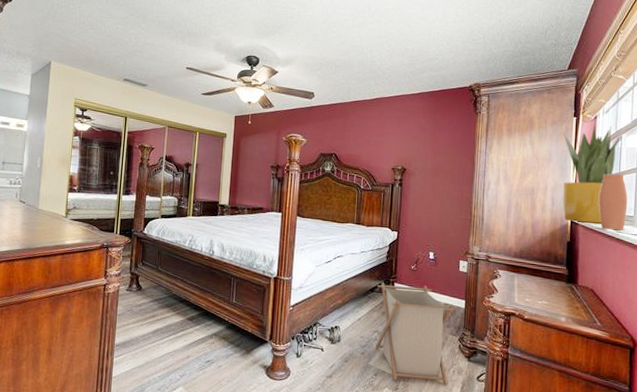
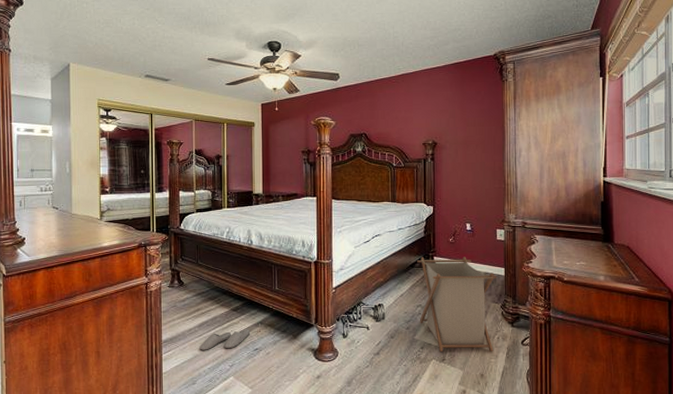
slippers: none [151,340,203,359] -> present [199,329,250,350]
planter: present [562,125,622,224] -> none [590,83,649,182]
vase: present [599,174,628,231] -> none [630,131,658,187]

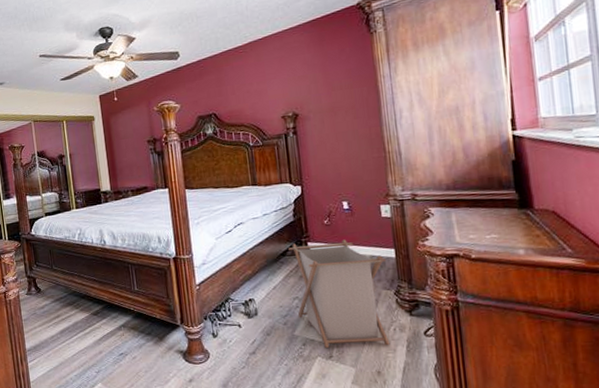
slippers: present [199,329,250,350] -> none [63,333,113,357]

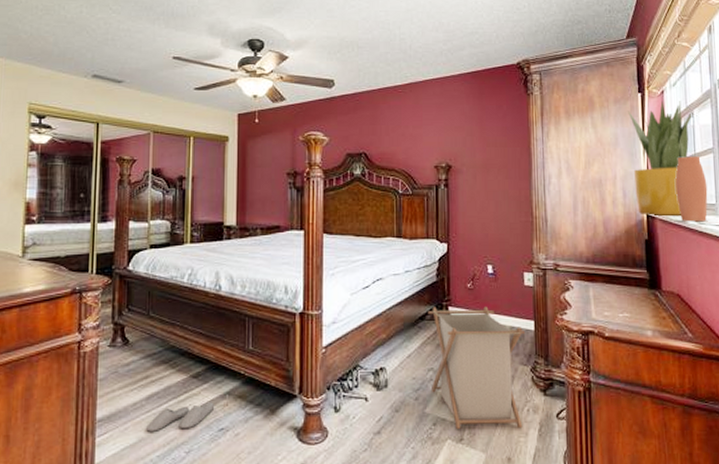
slippers: none [63,333,113,357] -> present [146,402,214,432]
planter: none [485,11,565,136] -> present [628,101,693,215]
vase: none [545,66,586,138] -> present [675,156,708,222]

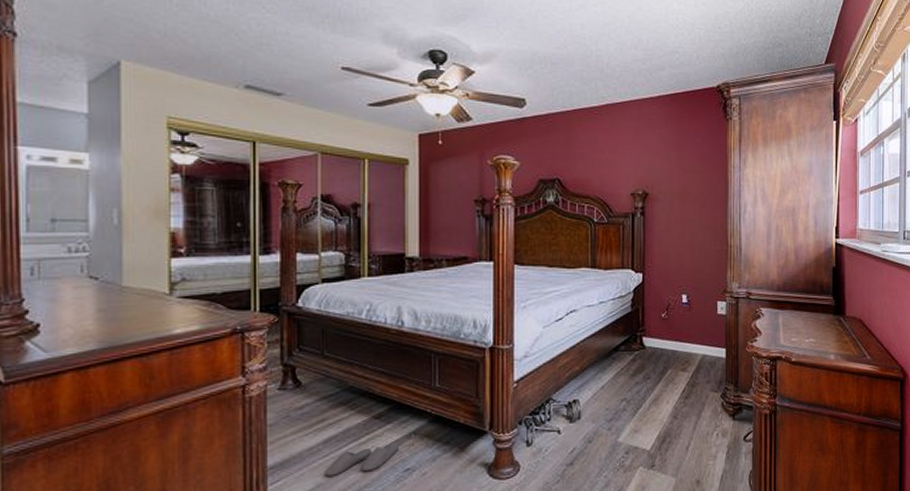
laundry basket: present [428,306,526,430] -> none [622,335,717,457]
planter: present [628,101,693,215] -> none [823,129,884,244]
vase: present [675,156,708,222] -> none [864,185,892,250]

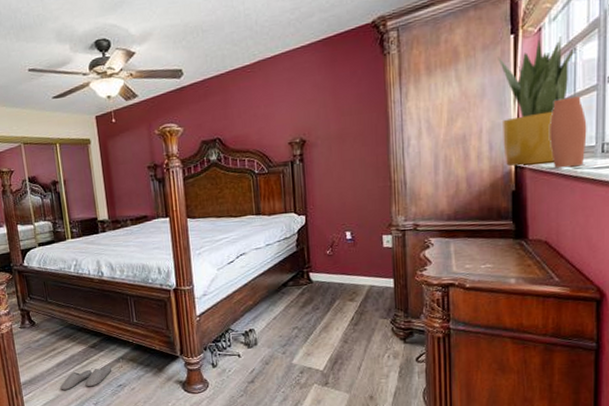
planter: none [823,129,884,244] -> present [498,36,576,167]
vase: none [864,185,892,250] -> present [550,96,587,169]

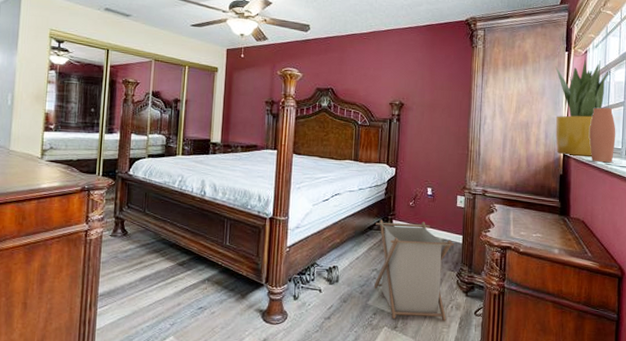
slippers: present [60,365,111,390] -> none [139,285,195,307]
laundry basket: none [290,269,385,376] -> present [374,219,455,322]

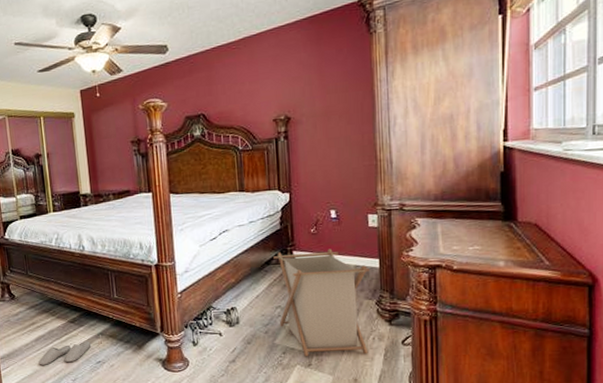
slippers: none [139,285,195,307] -> present [38,341,91,365]
planter: present [555,59,610,156] -> none [486,17,565,147]
vase: present [589,107,616,163] -> none [539,77,577,150]

